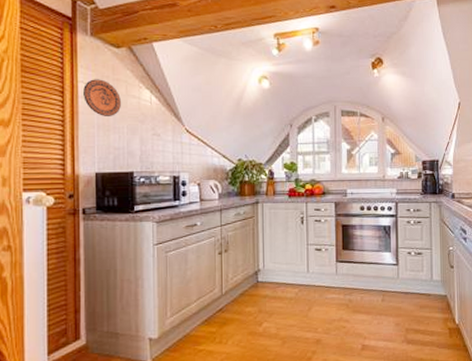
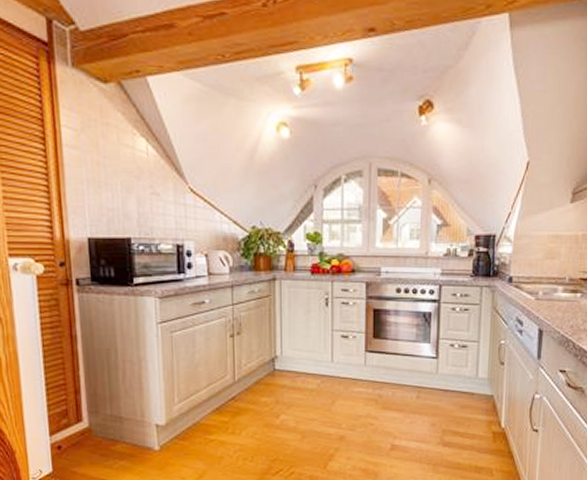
decorative plate: present [83,79,121,116] -> none [67,123,113,170]

